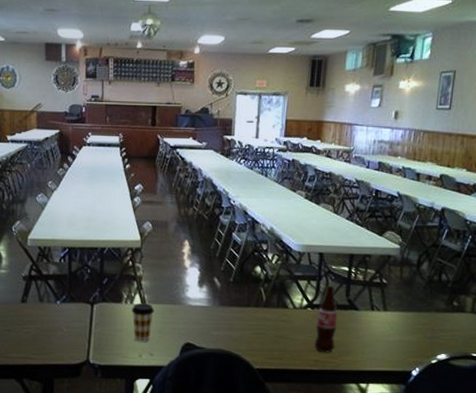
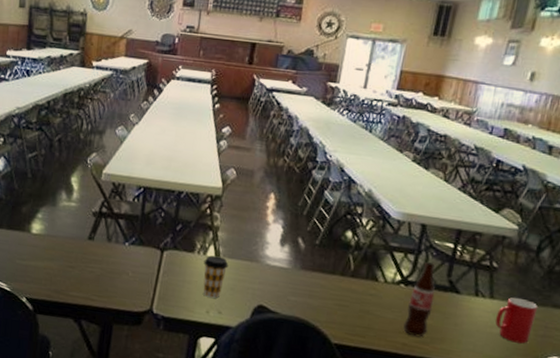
cup: none [391,307,424,347] -> present [495,297,538,344]

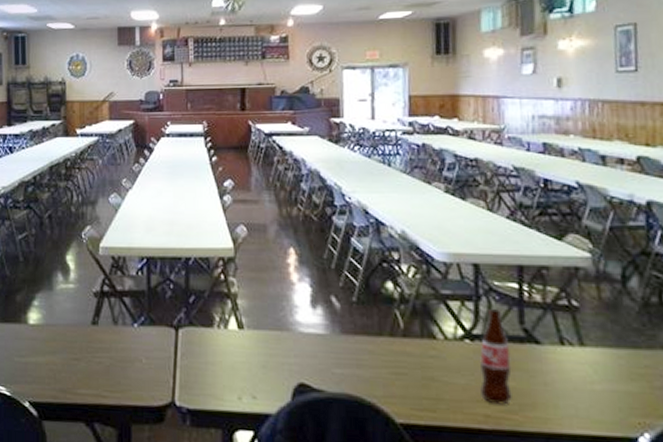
coffee cup: present [203,255,229,298] -> none [226,328,256,380]
cup: present [495,297,538,344] -> none [594,341,645,401]

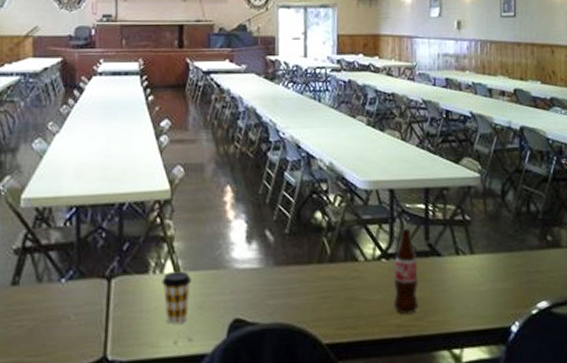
coffee cup: none [226,328,256,380] -> present [162,271,192,324]

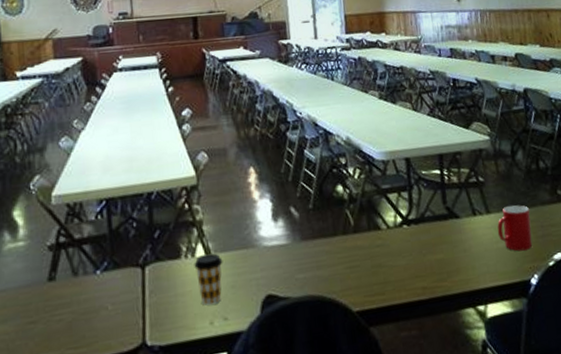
bottle: present [393,228,419,315] -> none [415,193,442,277]
cup: none [481,247,517,296] -> present [497,205,533,252]

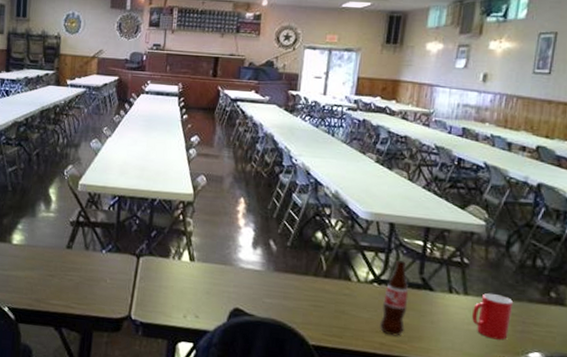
coffee cup: present [194,253,223,305] -> none [179,260,203,302]
bottle: none [415,193,442,277] -> present [380,260,409,336]

